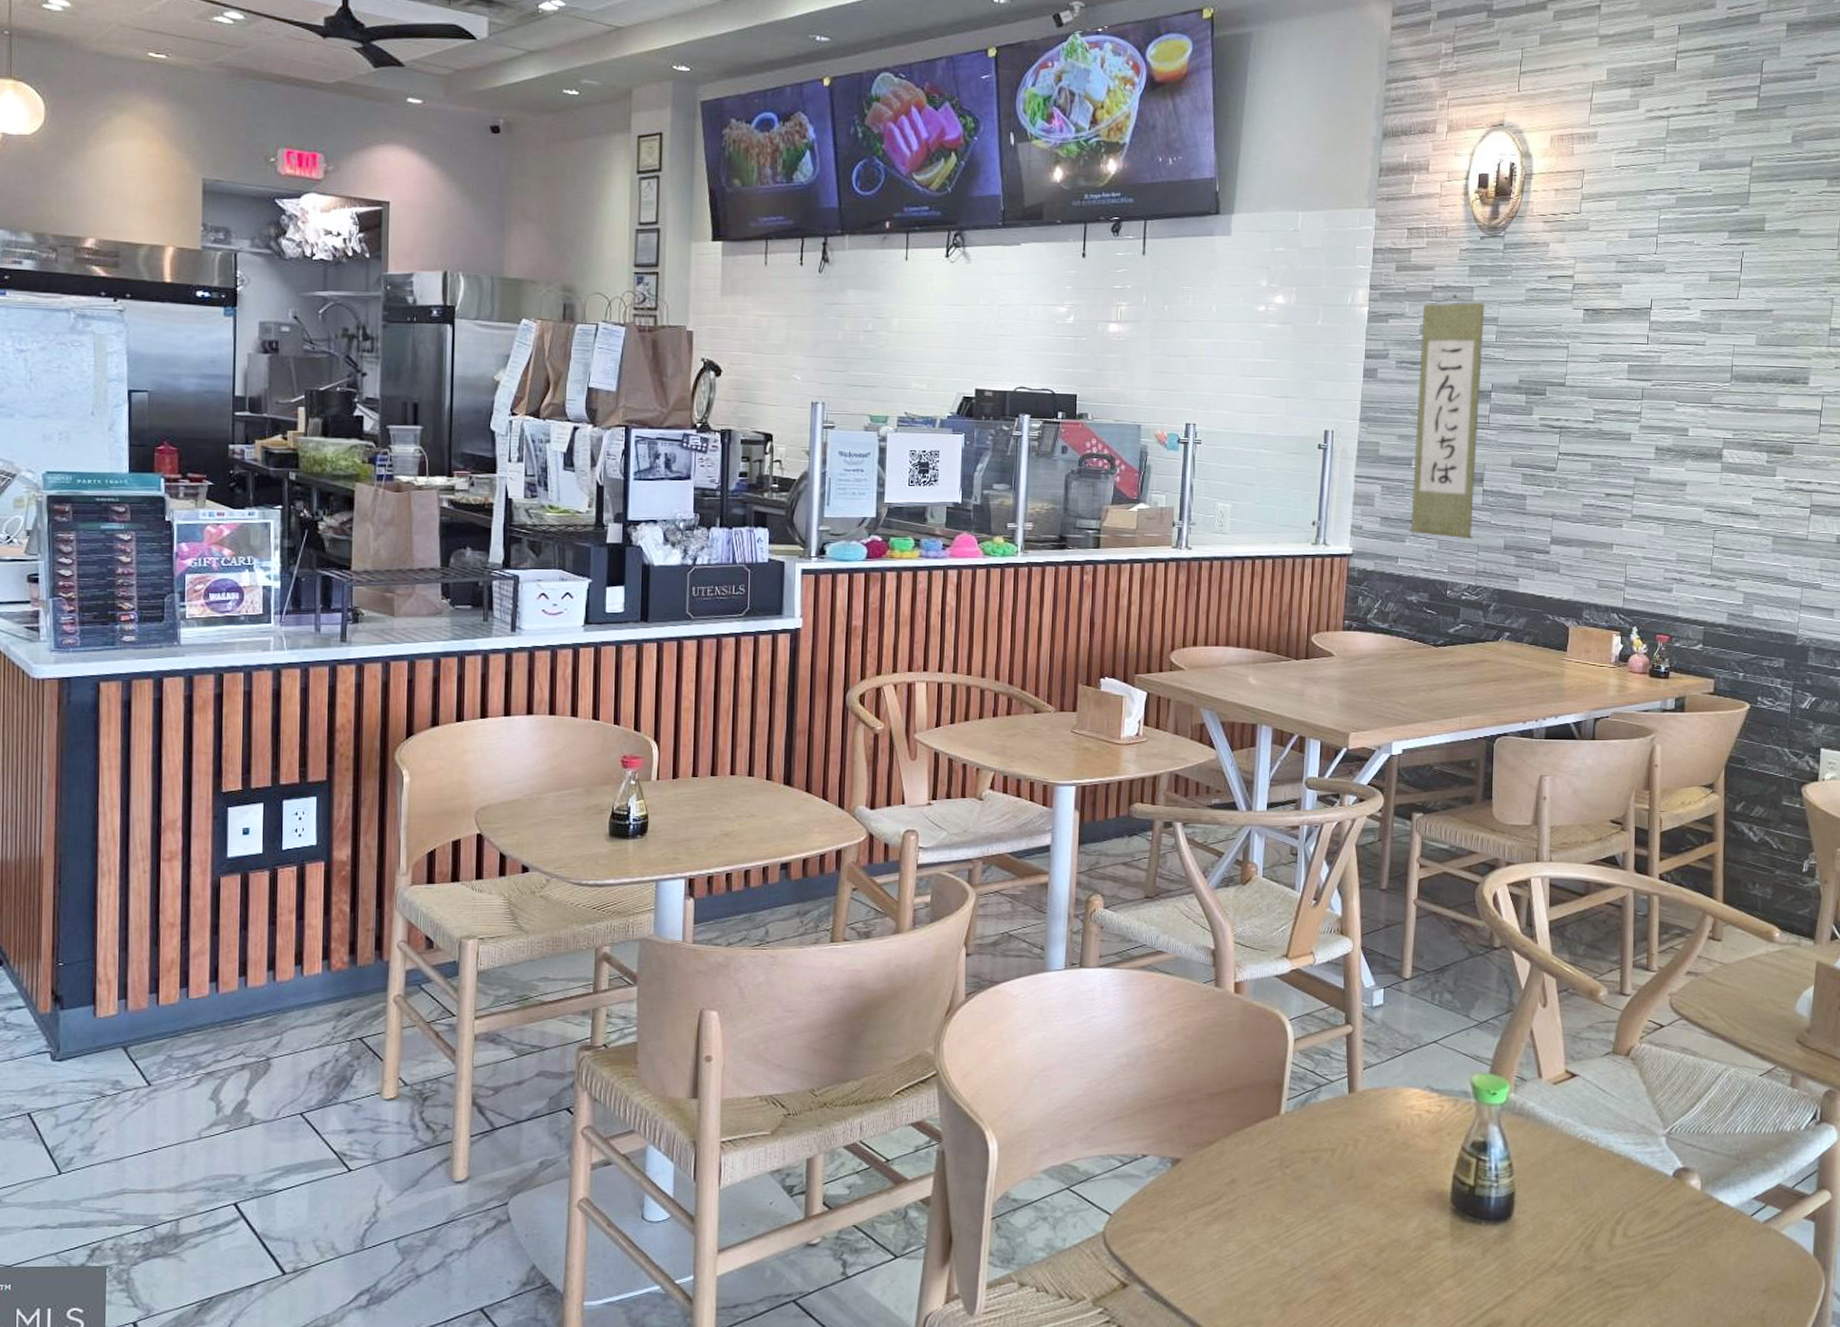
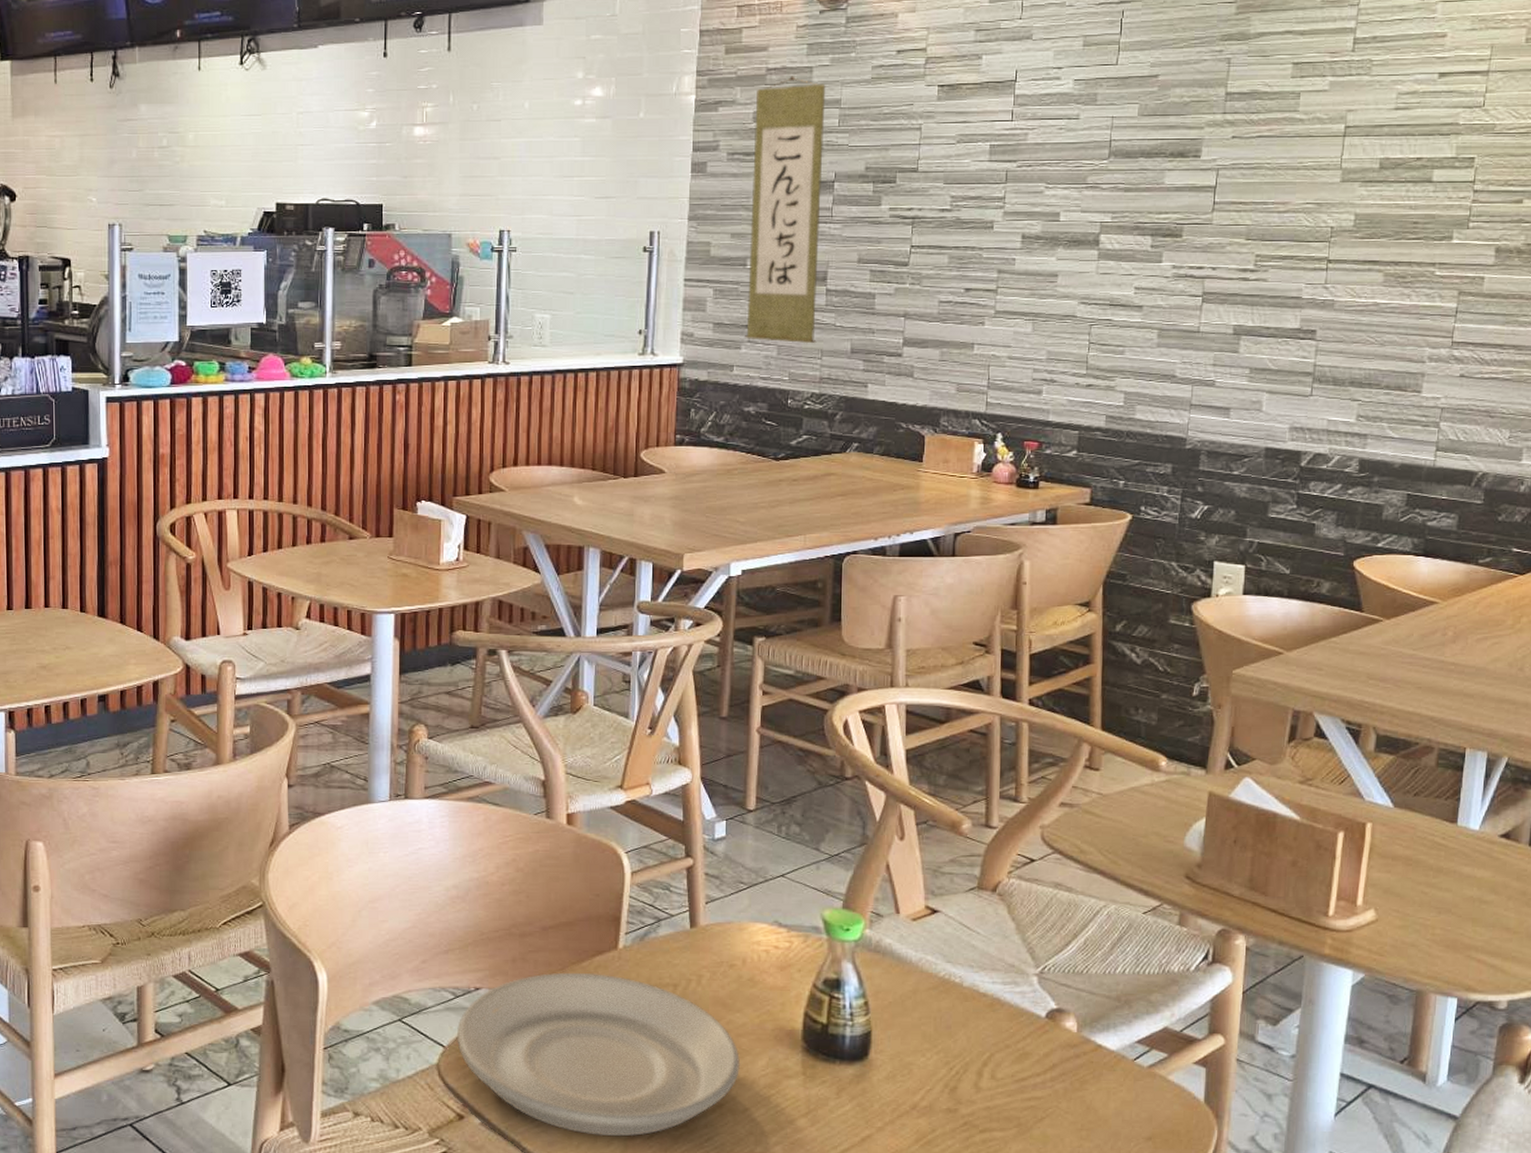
plate: none [1123,1138,1394,1302] -> present [457,972,741,1137]

